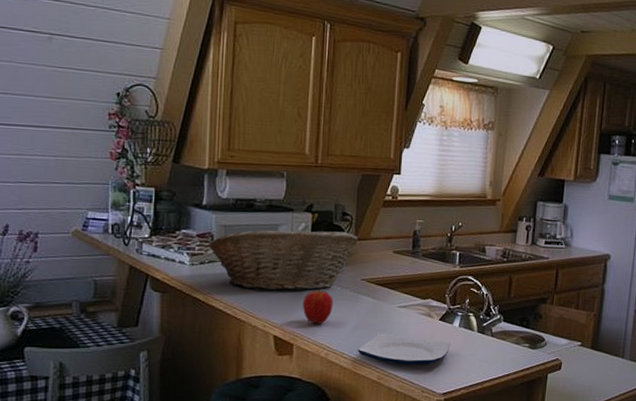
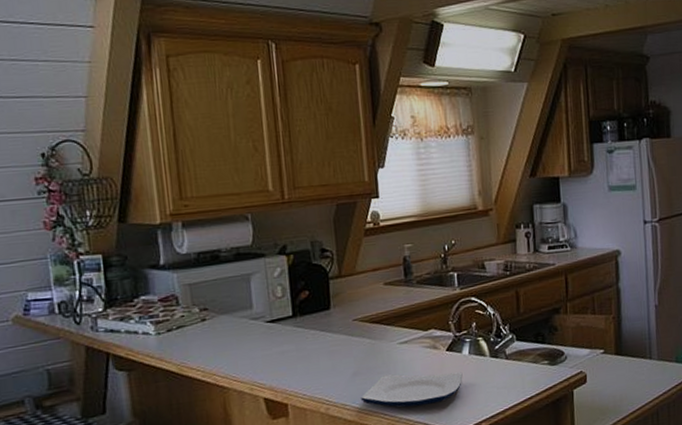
fruit basket: present [208,229,358,291] -> none [172,270,343,350]
apple: present [303,287,334,324] -> none [291,336,326,378]

